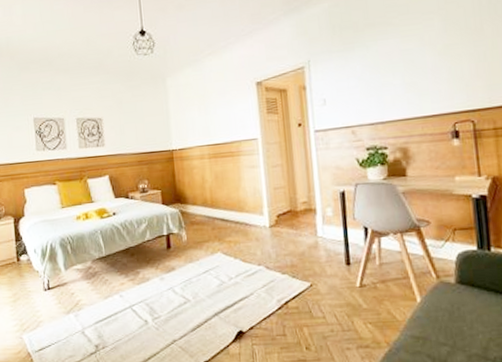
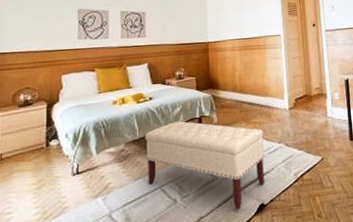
bench: none [111,238,243,336] -> present [145,120,265,210]

